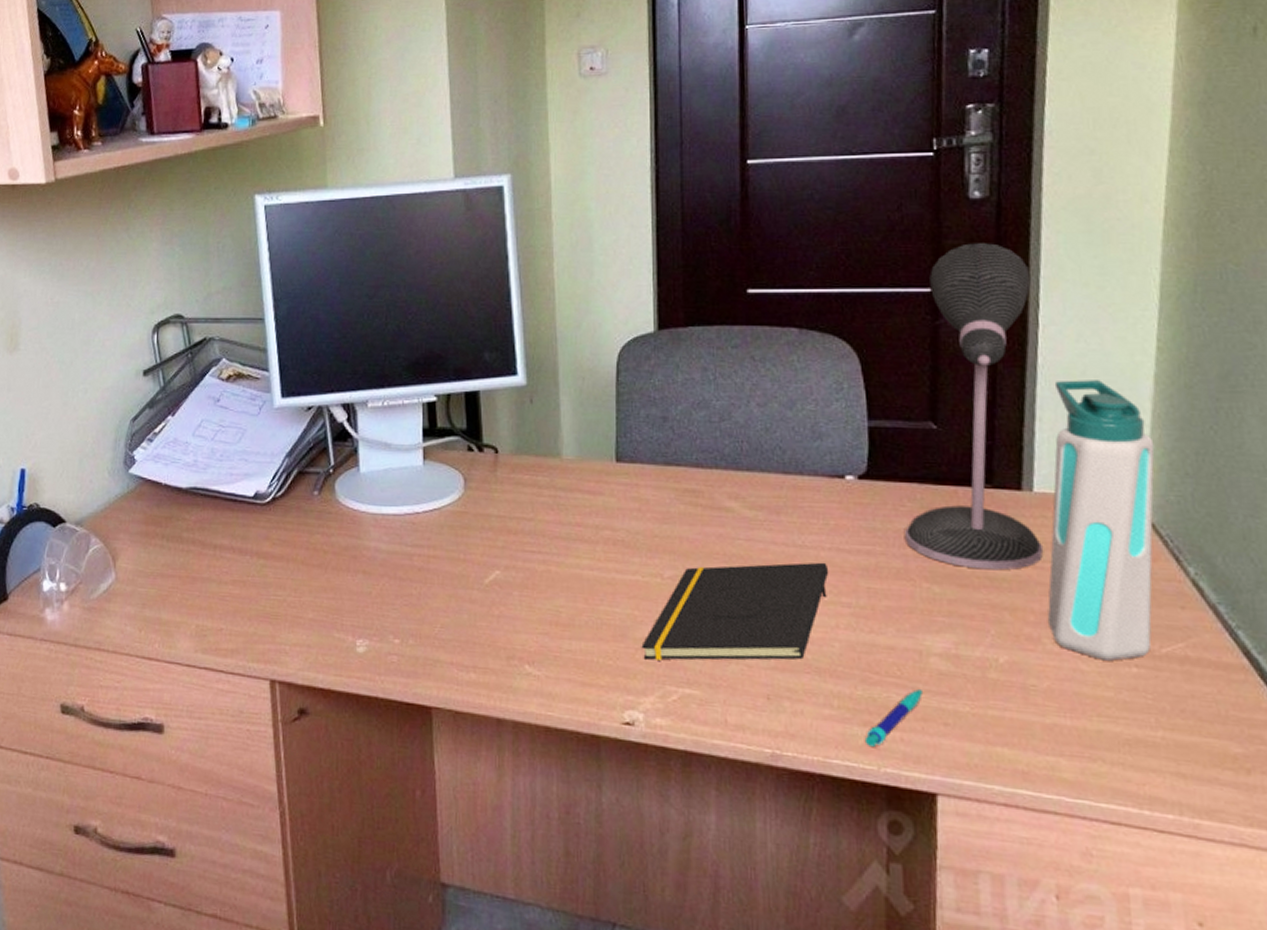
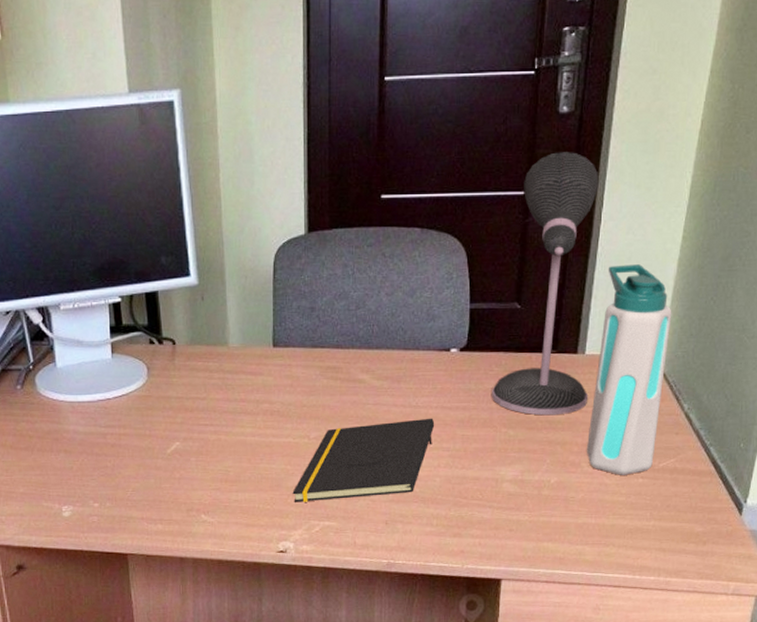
pen: present [864,689,923,748] -> none [454,507,496,552]

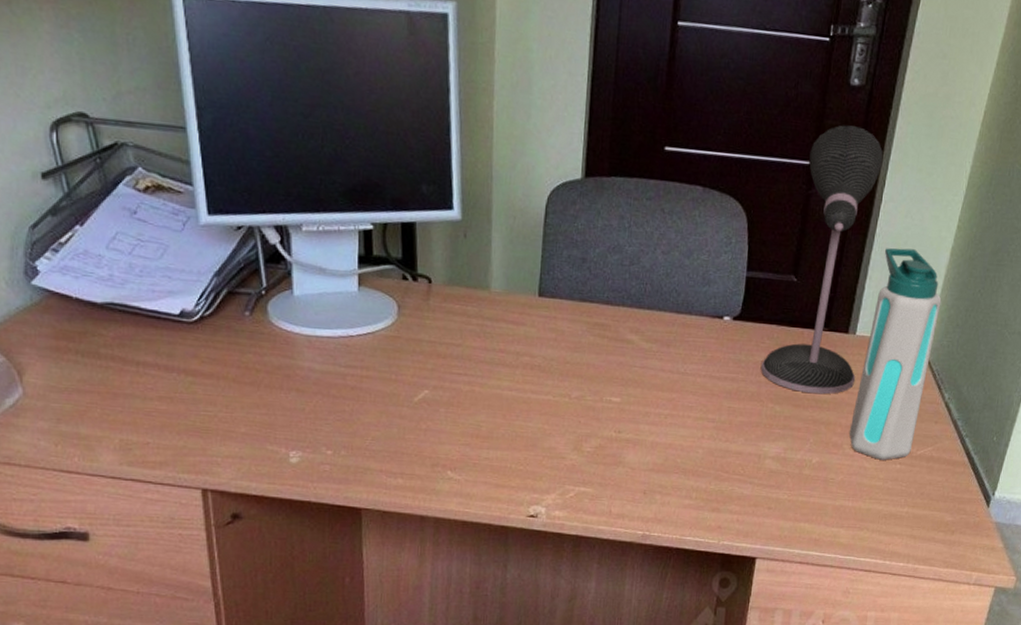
notepad: present [292,418,435,502] -> none [548,386,702,465]

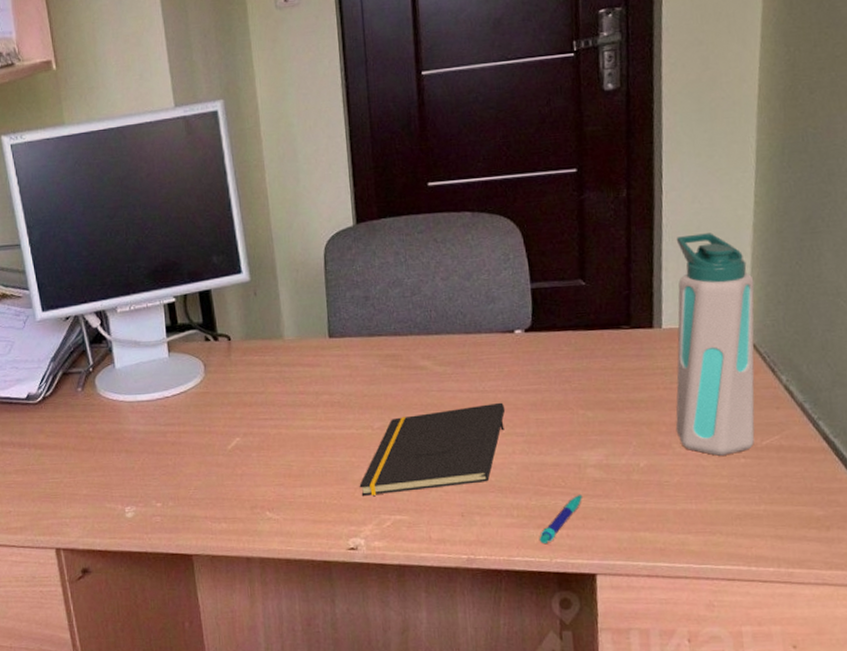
notepad: none [548,386,702,465] -> present [359,402,506,496]
pen: none [711,483,757,527] -> present [539,495,582,545]
desk lamp: present [760,125,884,395] -> none [563,127,672,395]

